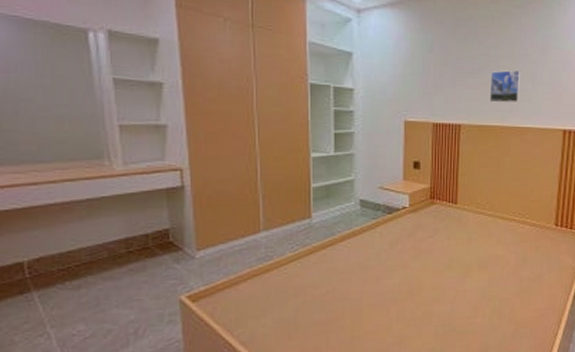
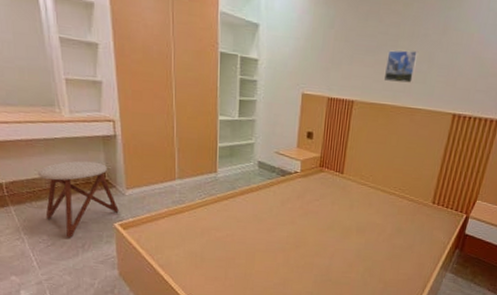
stool: none [75,221,186,323] -> present [37,161,119,238]

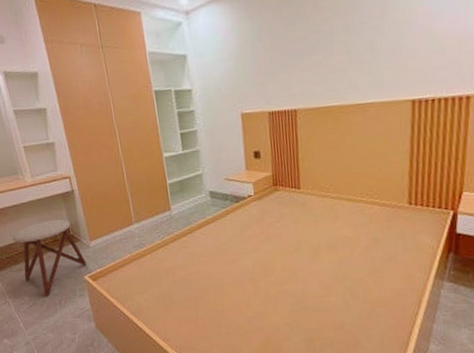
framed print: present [383,50,419,84] -> none [323,42,358,82]

